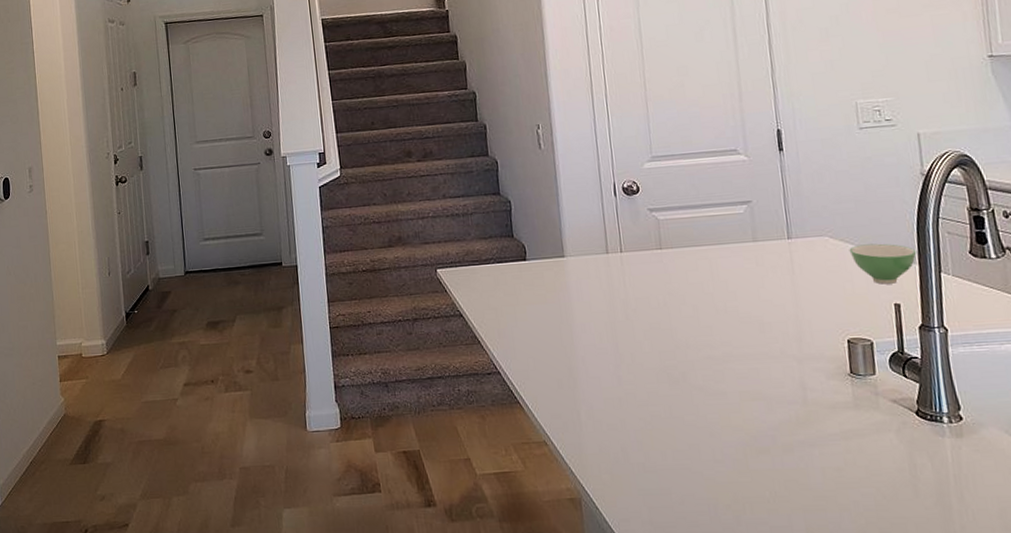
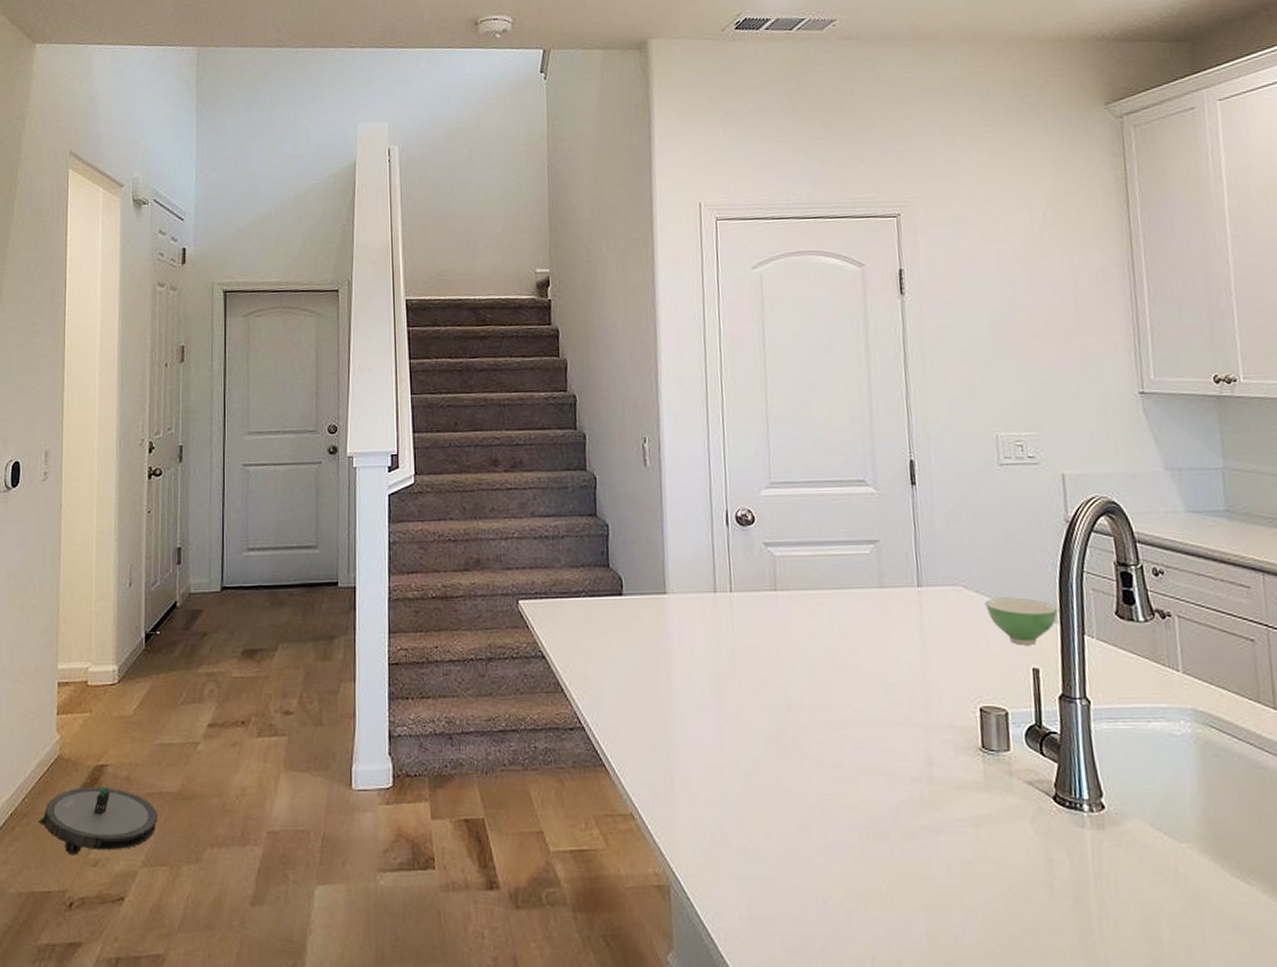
robot vacuum: none [53,436,150,493] -> present [38,785,159,855]

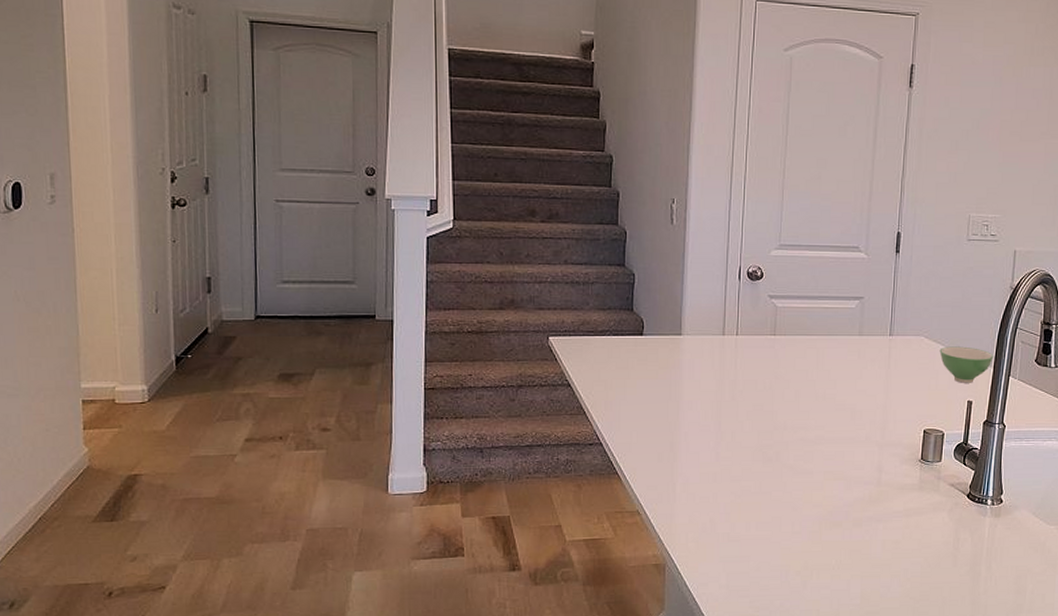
robot vacuum: present [38,785,159,855] -> none [70,492,197,553]

